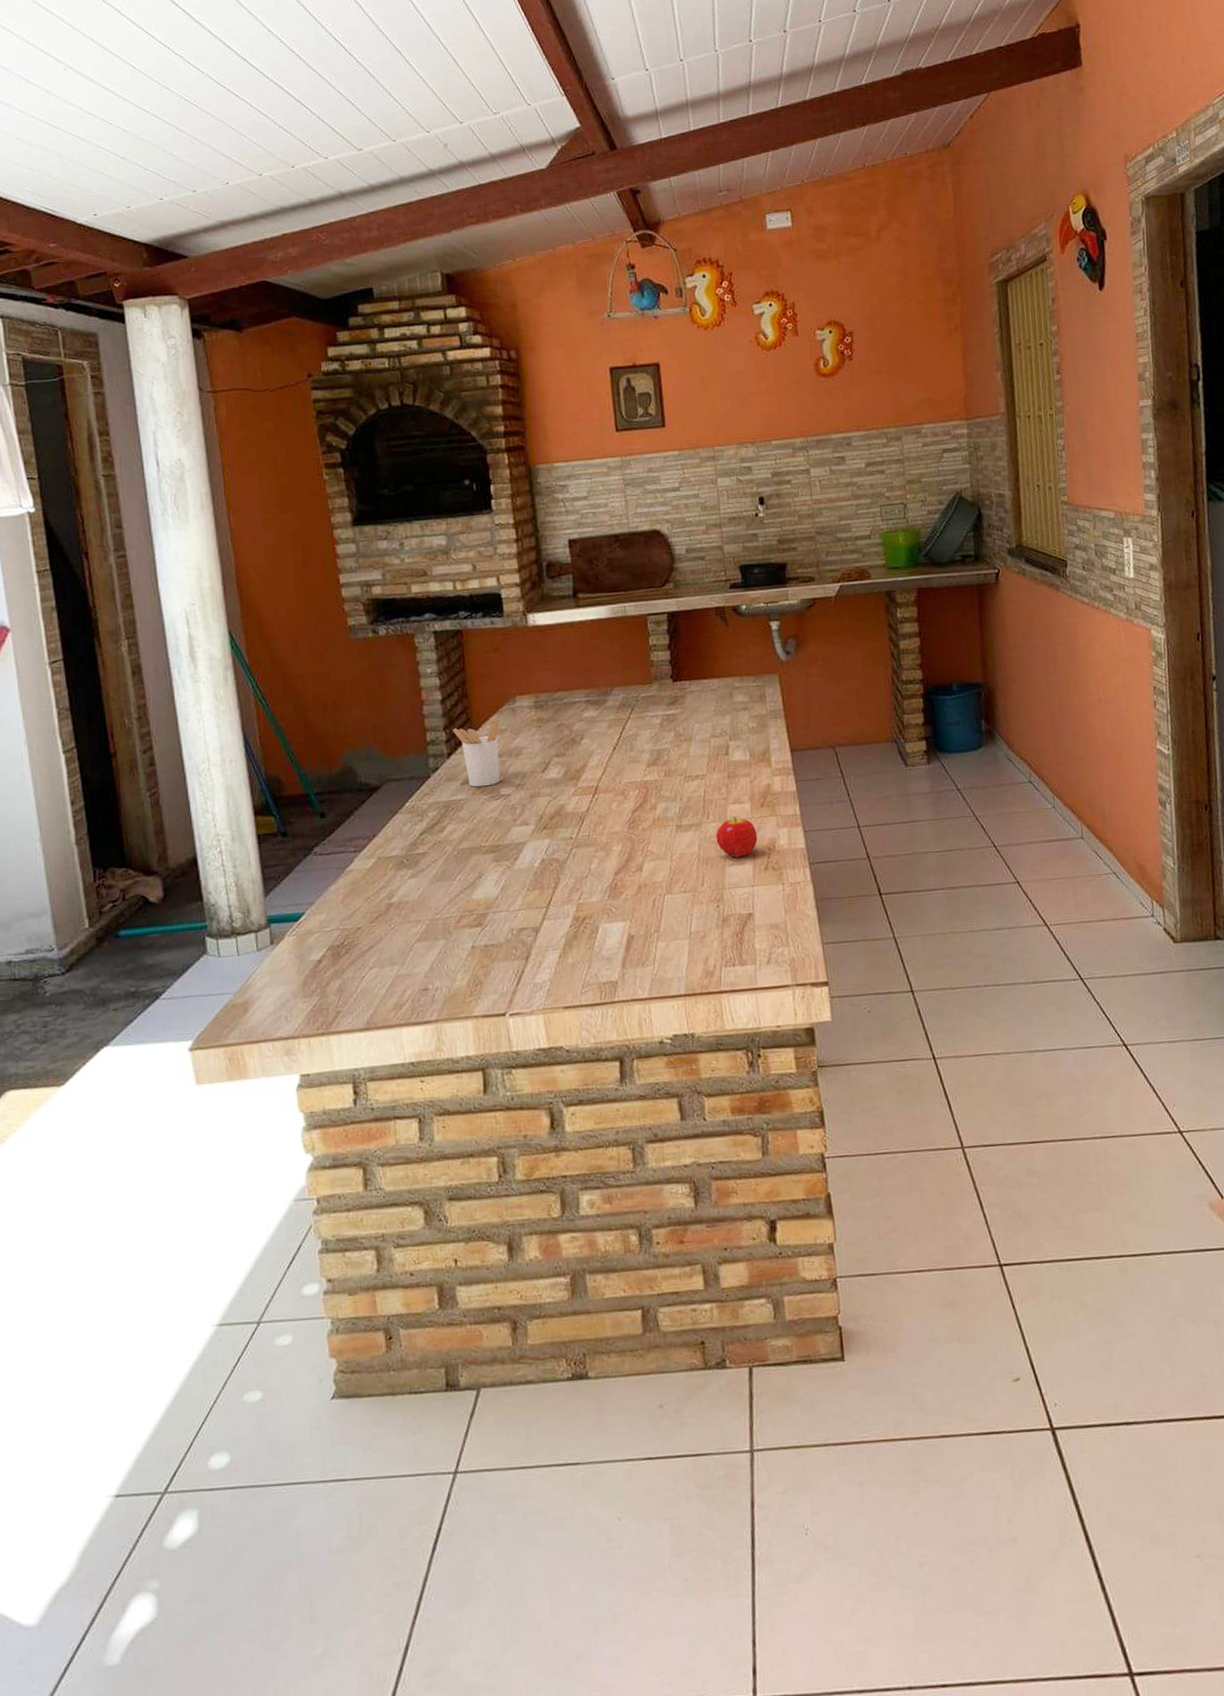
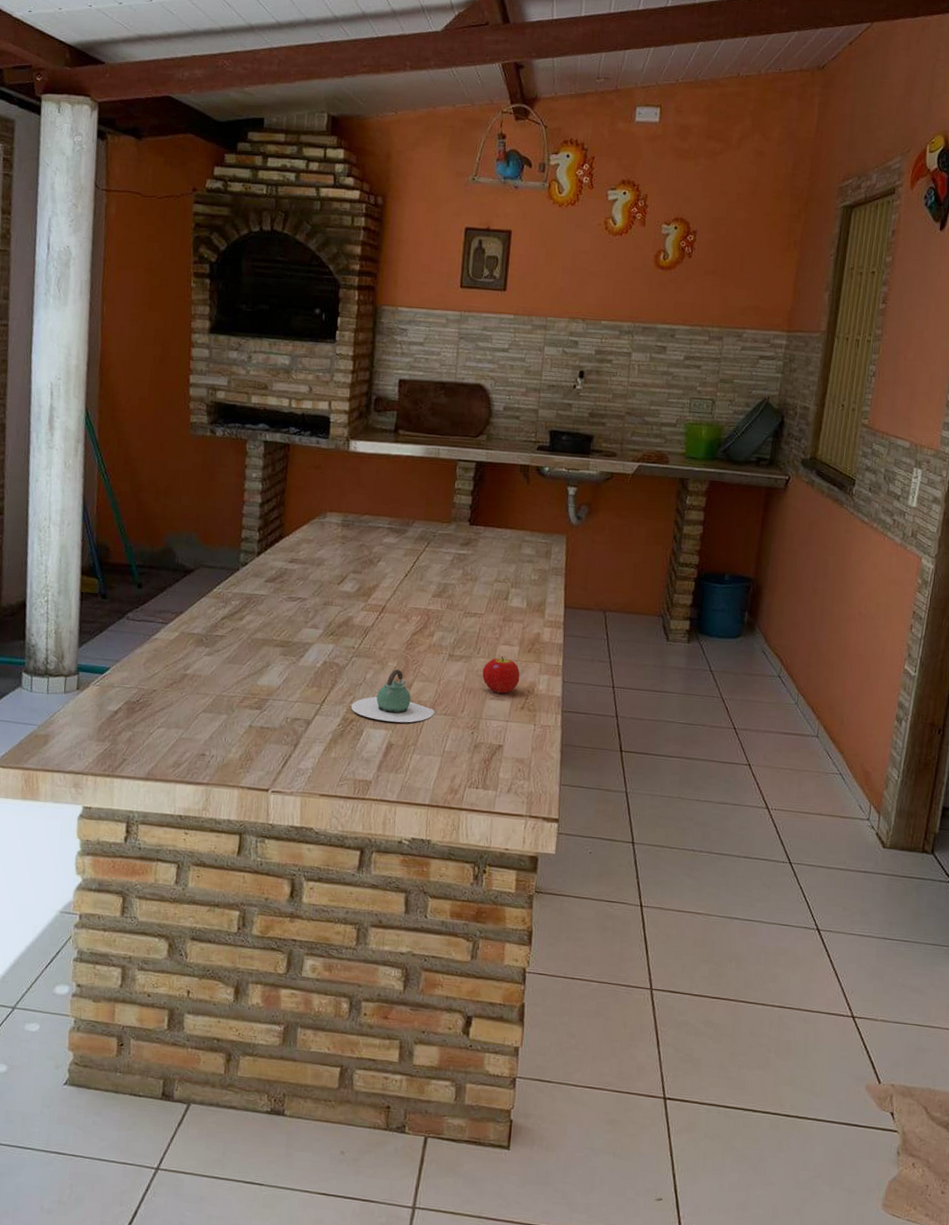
utensil holder: present [453,718,500,787] -> none [266,529,309,588]
teapot: none [581,852,672,913] -> present [351,669,434,723]

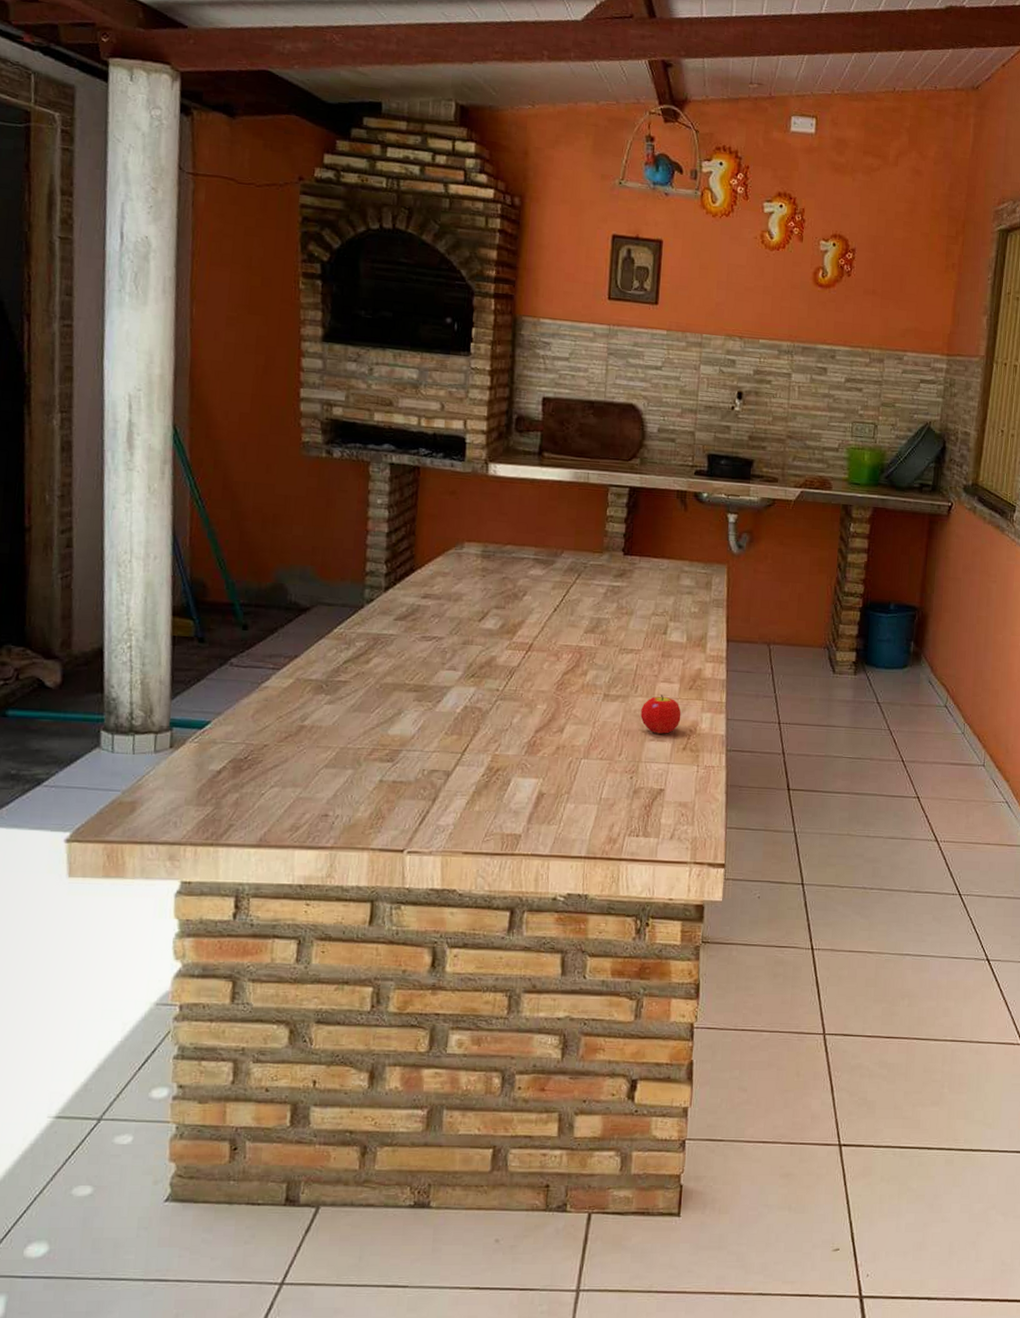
teapot: present [351,669,434,723] -> none [497,711,589,770]

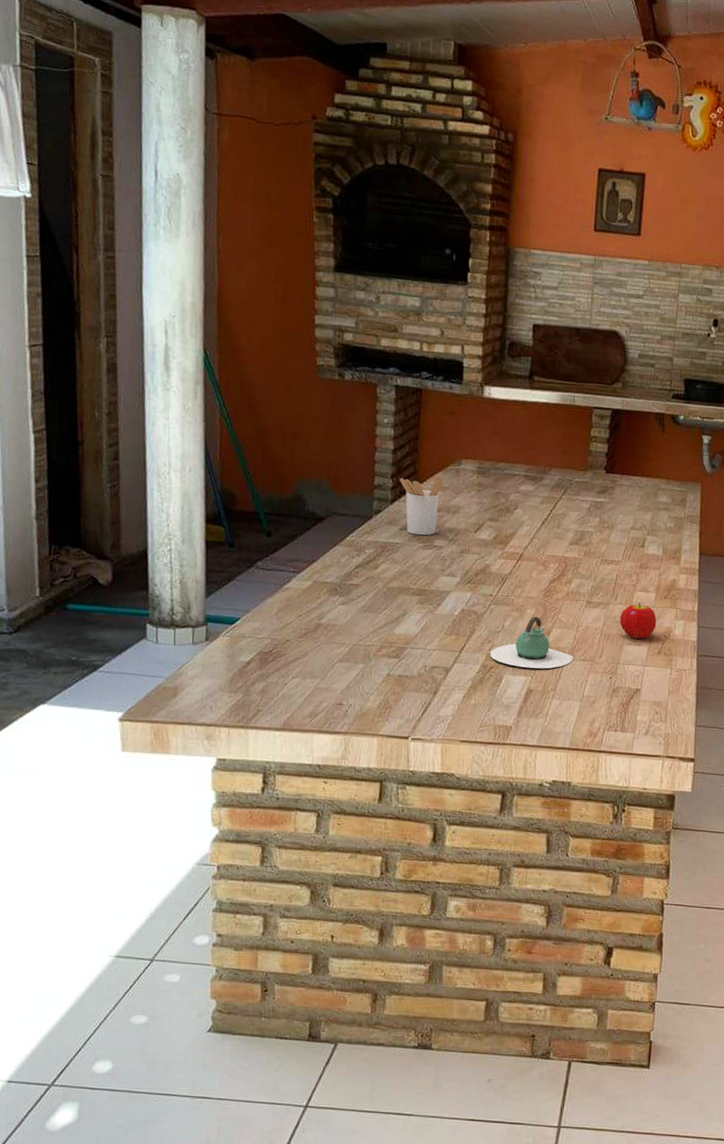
utensil holder: none [394,560,444,626] -> present [399,476,444,536]
teapot: none [497,711,589,770] -> present [490,616,573,669]

